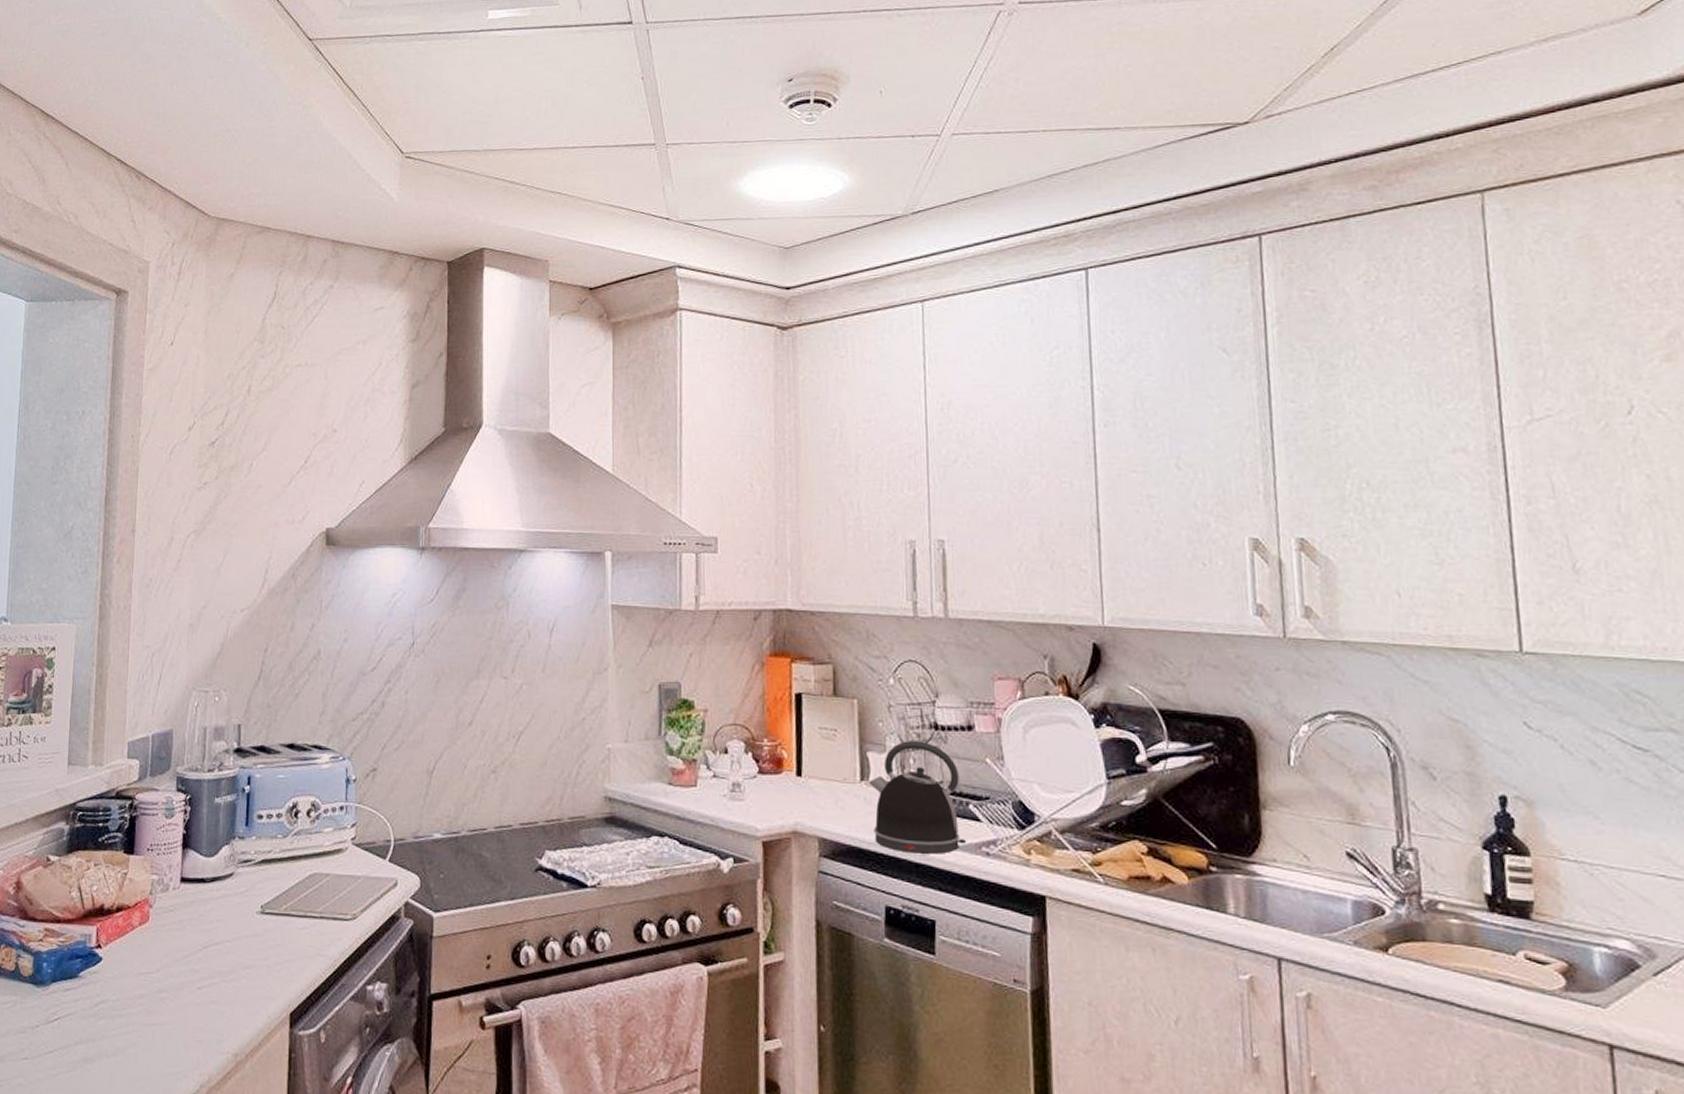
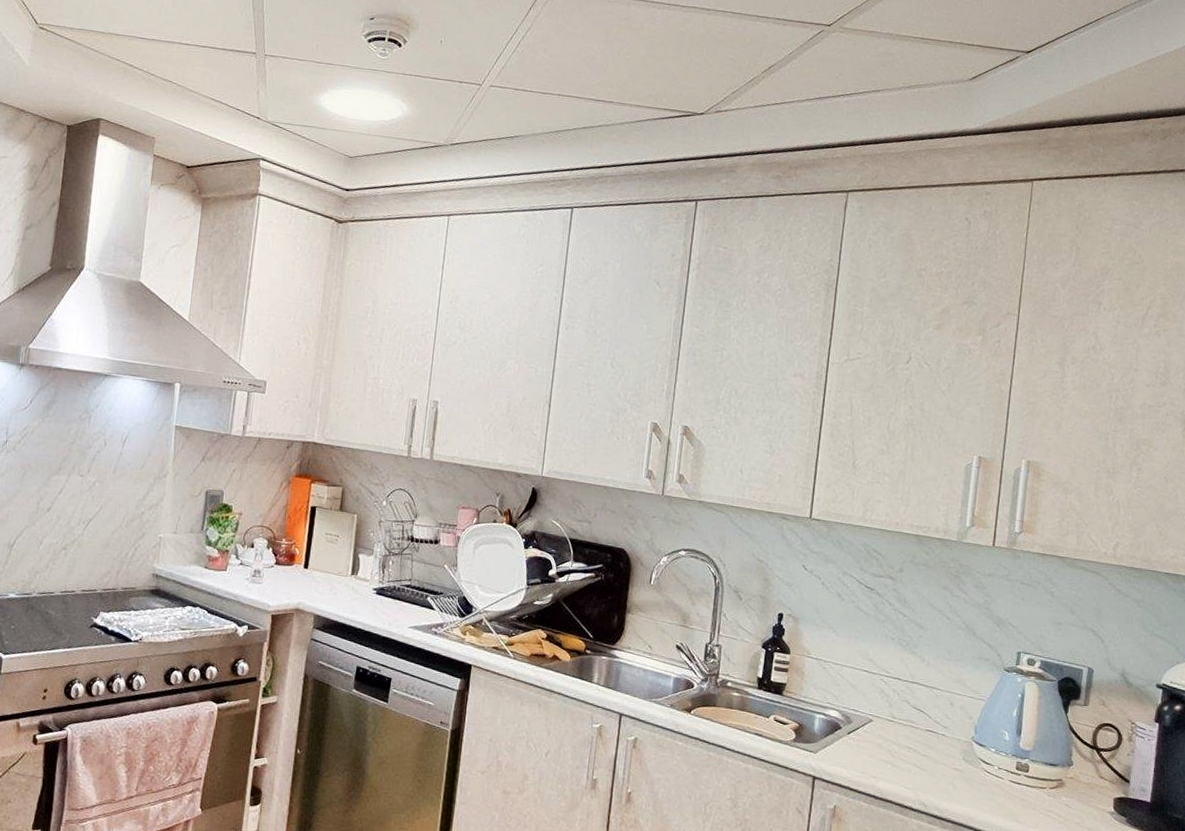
kettle: present [869,741,967,854] -> none [356,548,424,631]

